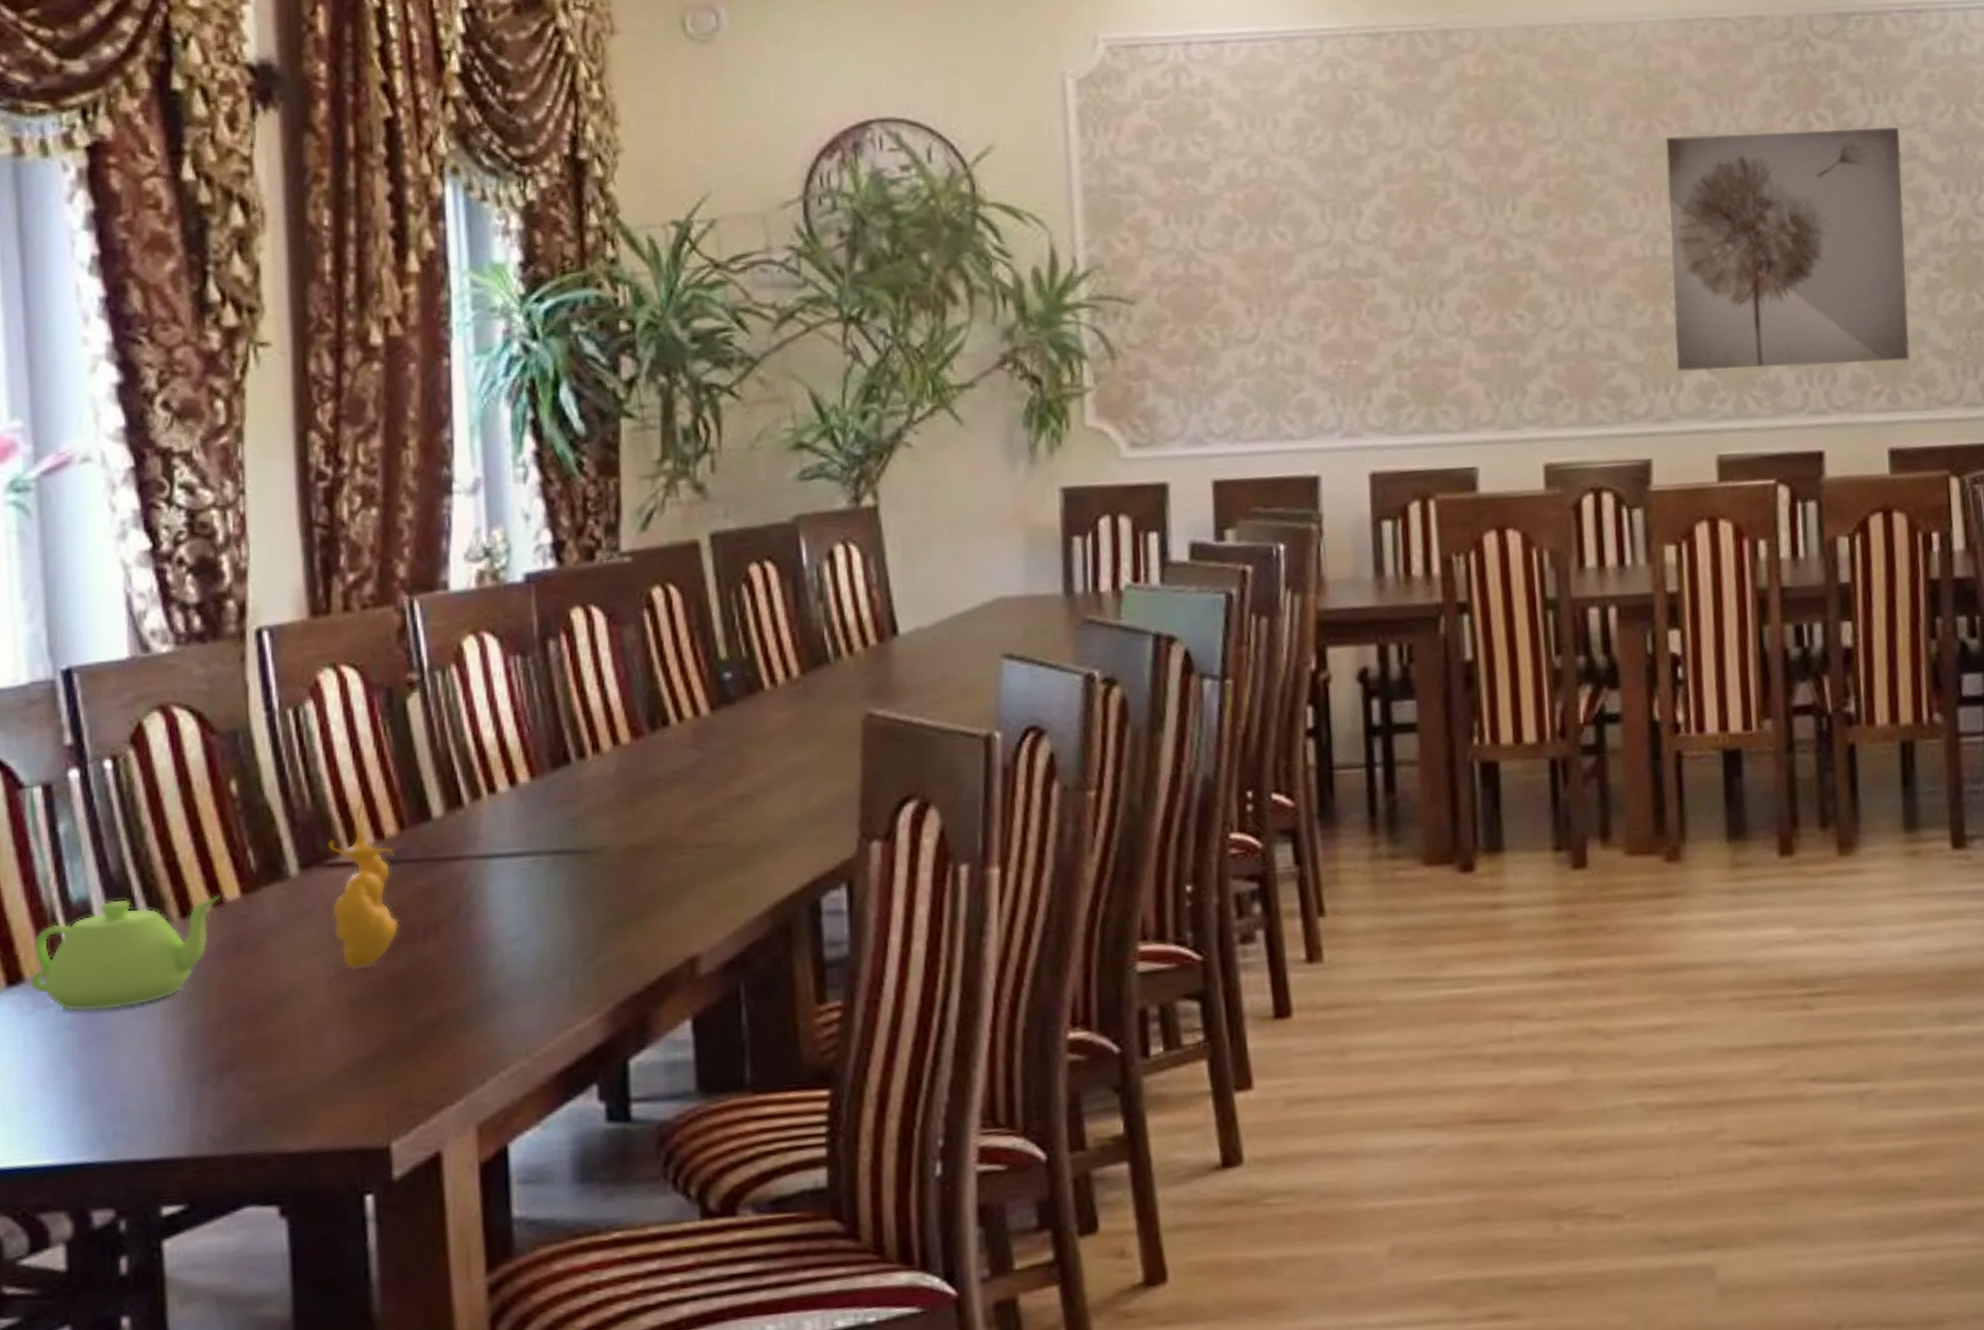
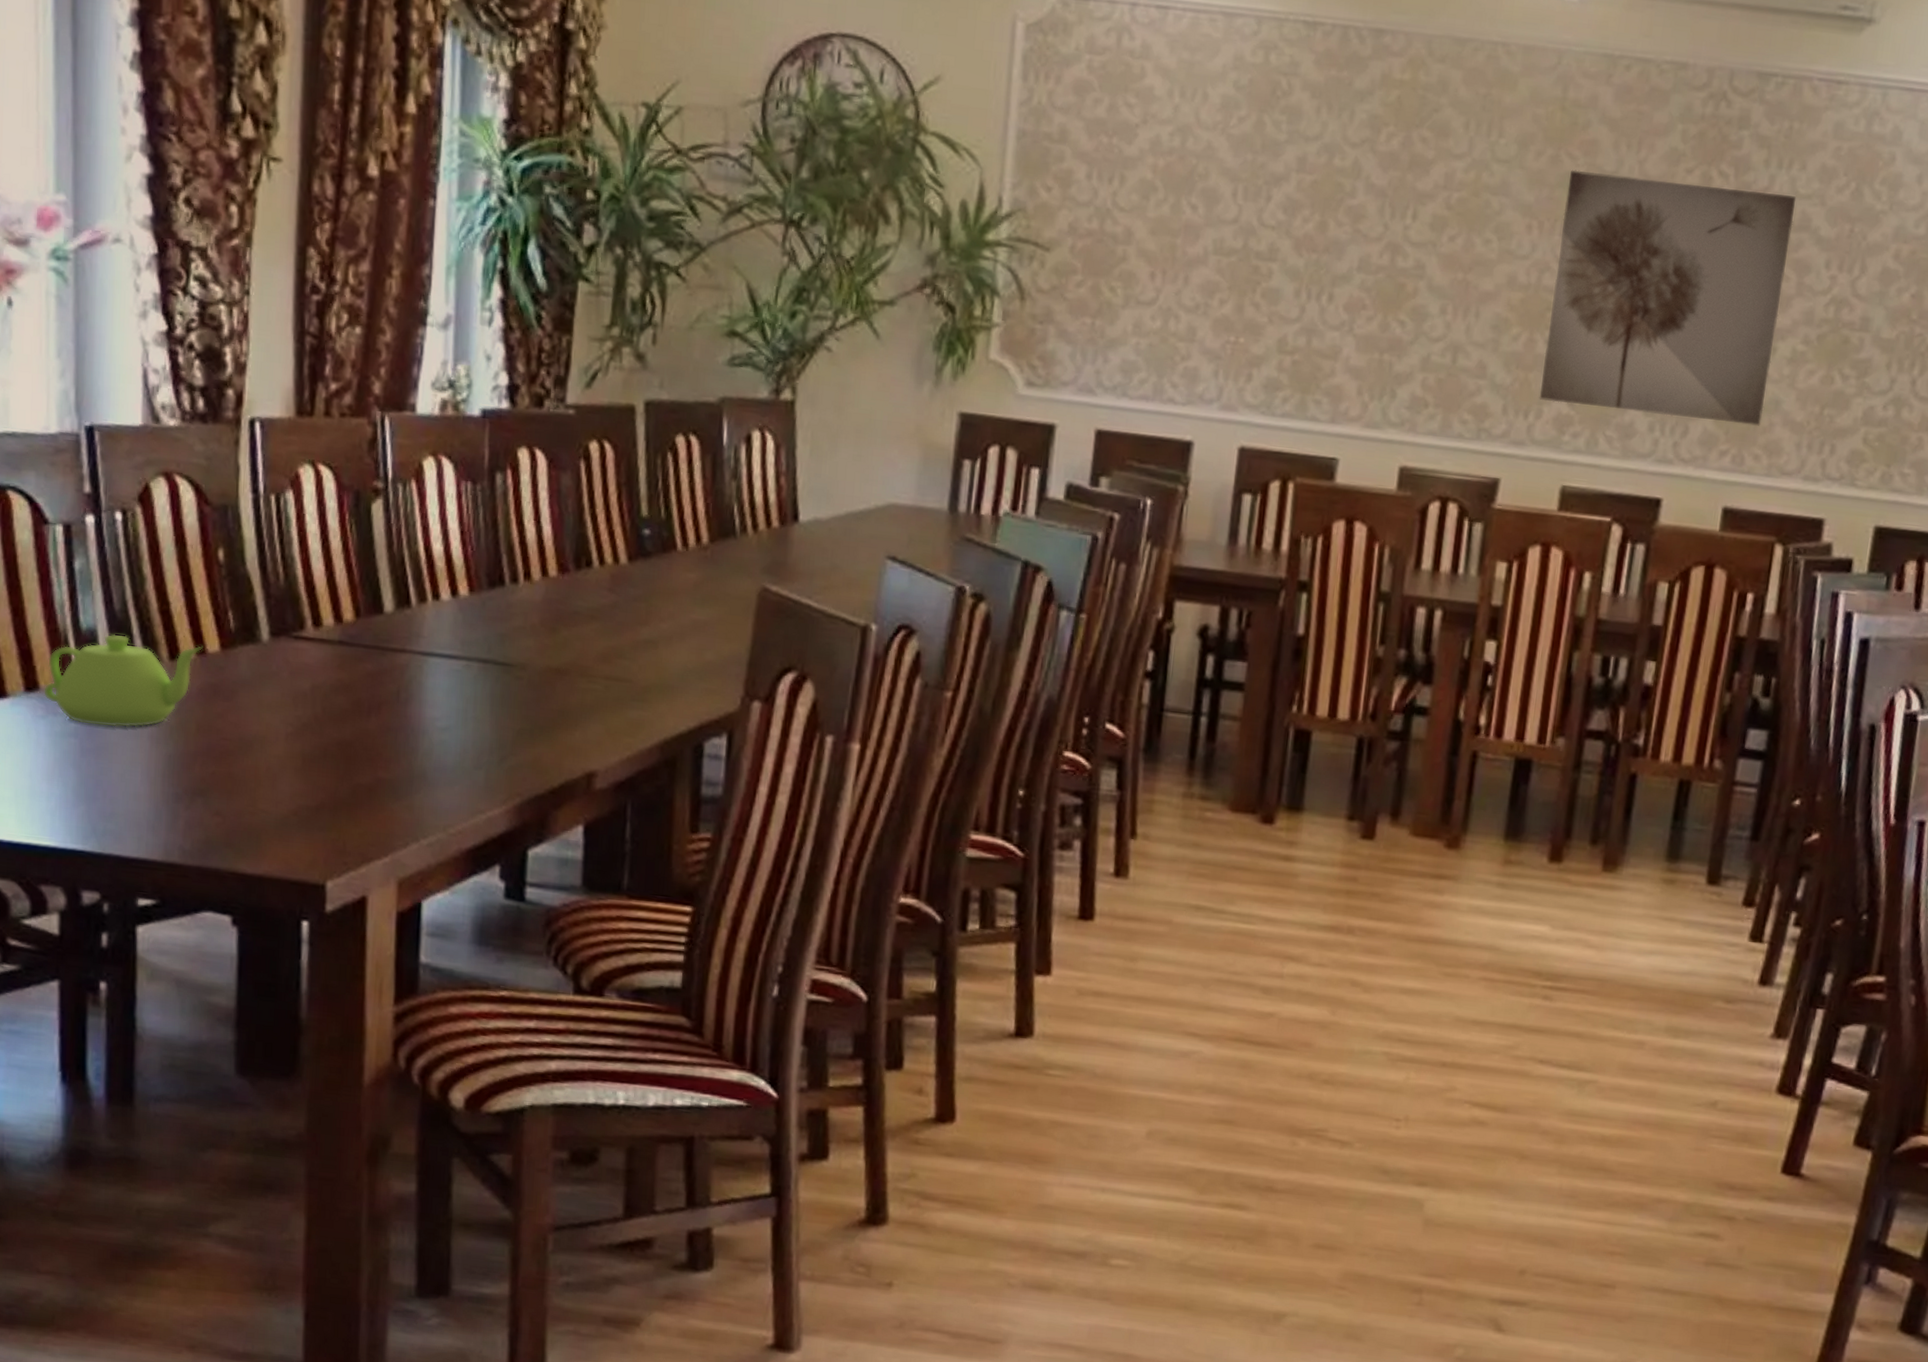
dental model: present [327,804,400,970] -> none [294,589,350,731]

